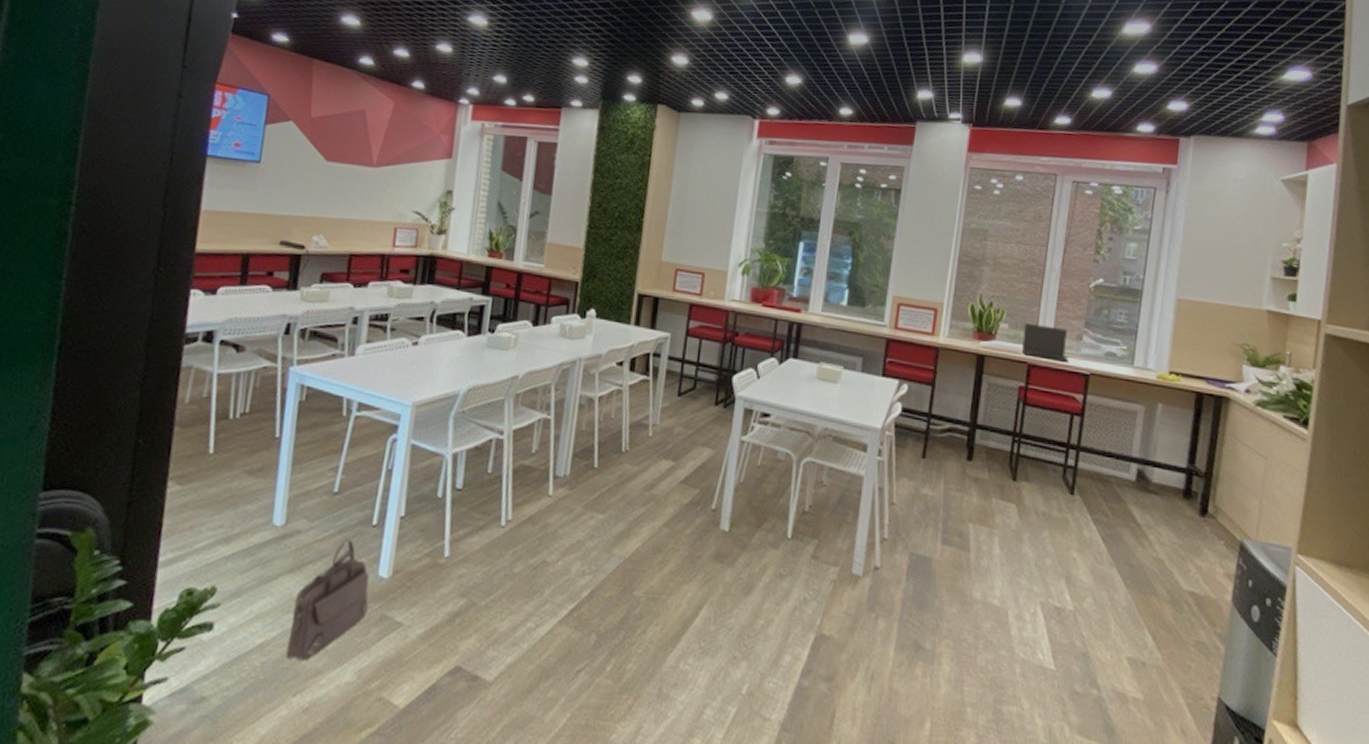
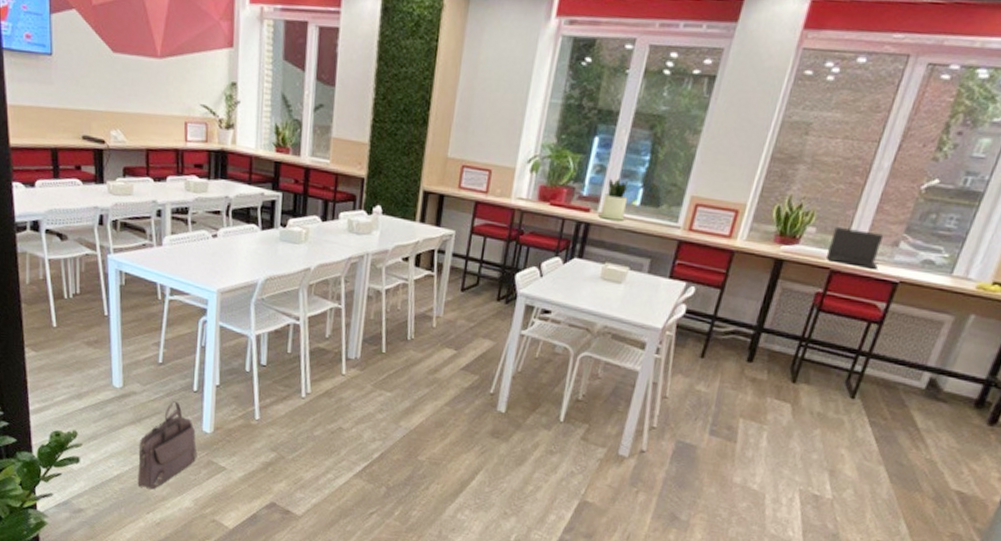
planter: none [809,280,836,321] -> present [598,178,630,221]

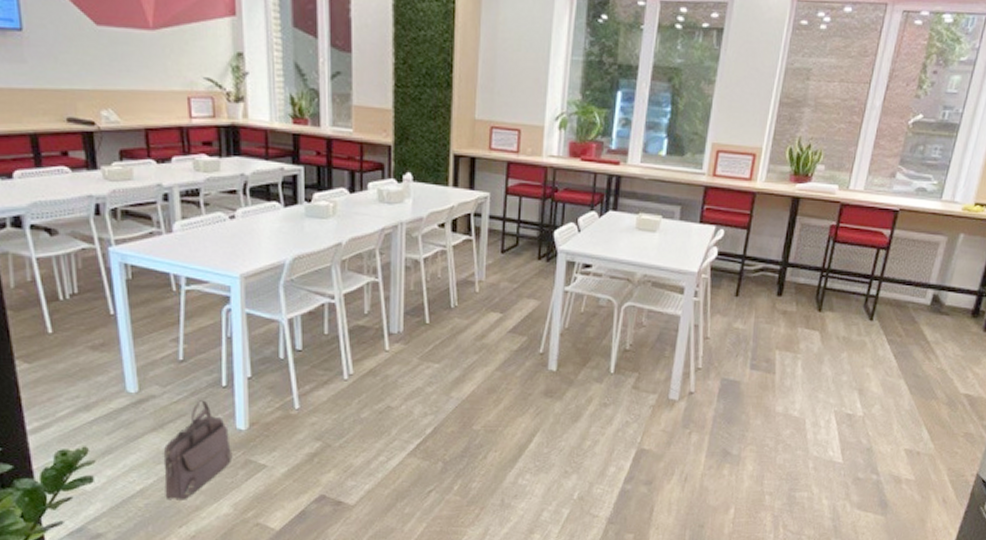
planter: present [598,178,630,221] -> none [628,130,655,171]
laptop: present [827,227,883,269] -> none [837,164,881,199]

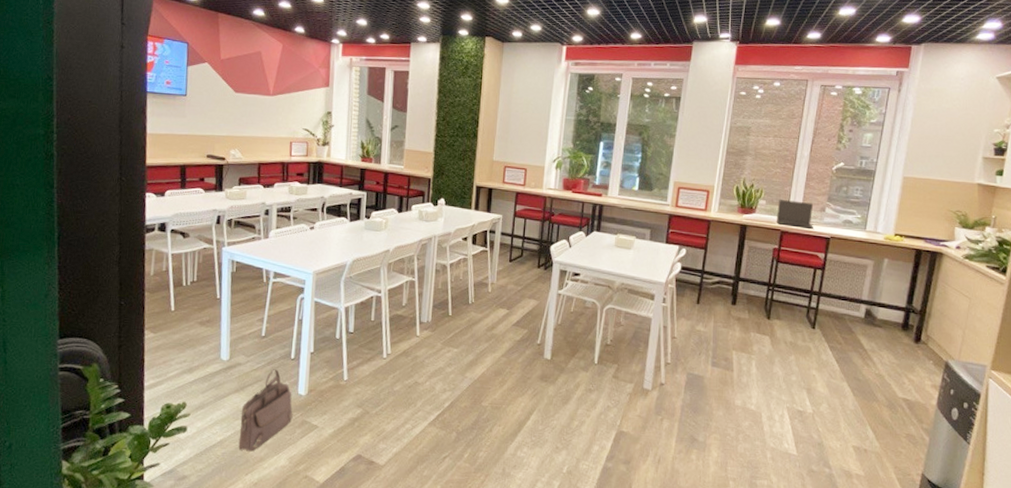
laptop: none [837,164,881,199] -> present [777,200,813,229]

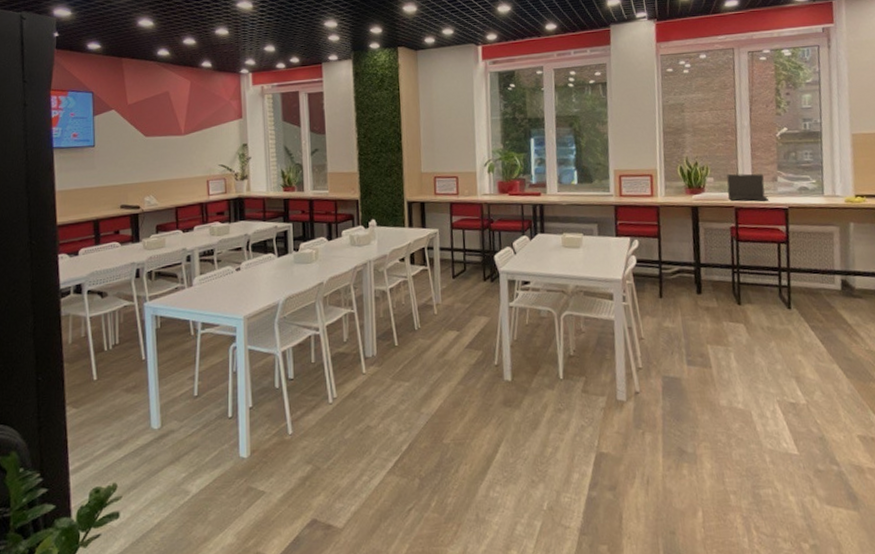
handbag: present [238,369,293,451] -> none [178,431,236,531]

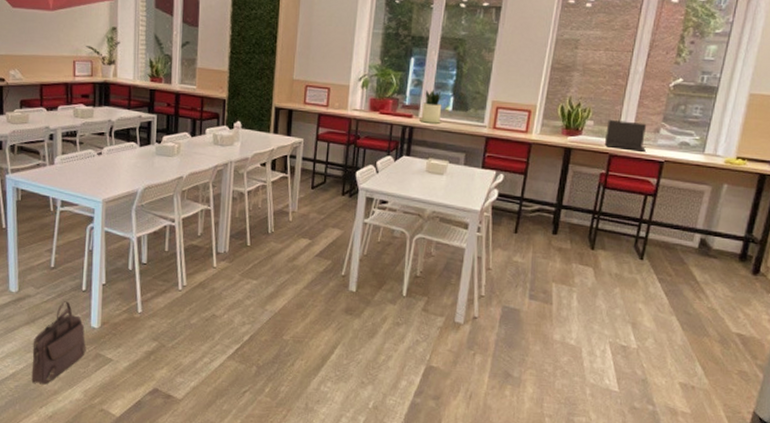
handbag: none [178,431,236,531] -> present [31,301,86,384]
planter: none [548,166,569,199] -> present [420,90,443,124]

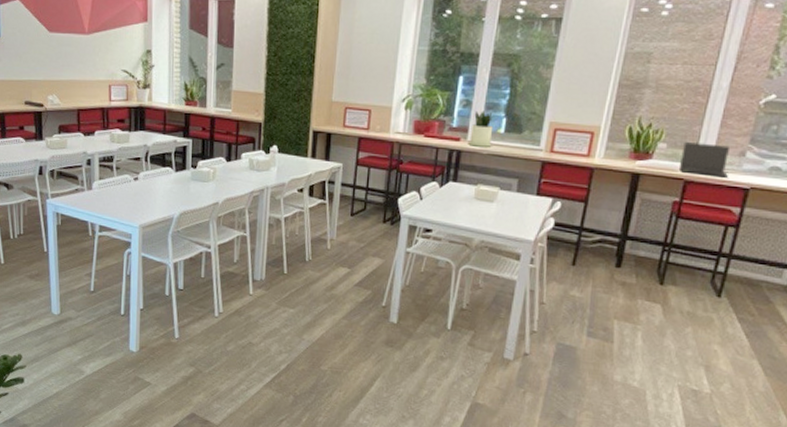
handbag: present [31,301,86,384] -> none [74,324,126,404]

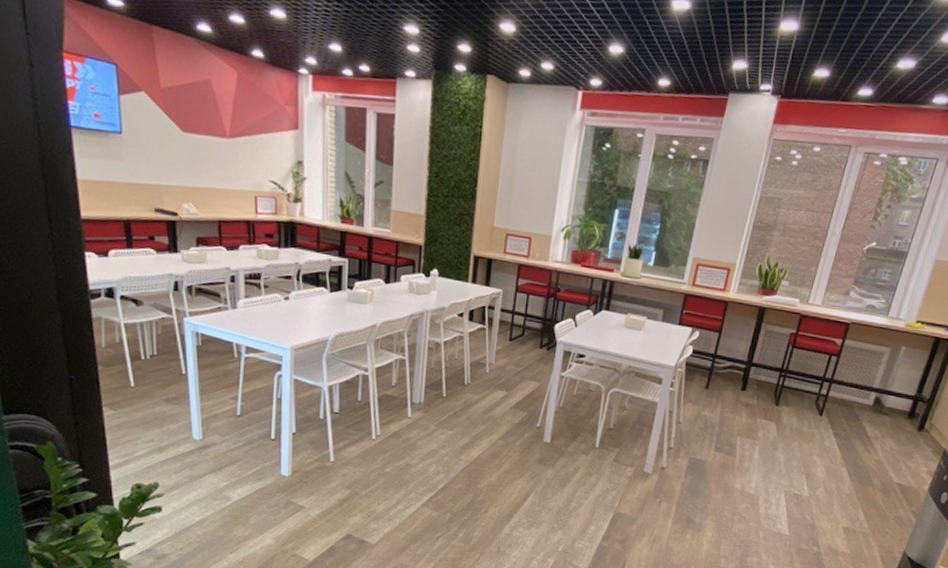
laptop: present [680,142,729,178] -> none [798,281,838,313]

